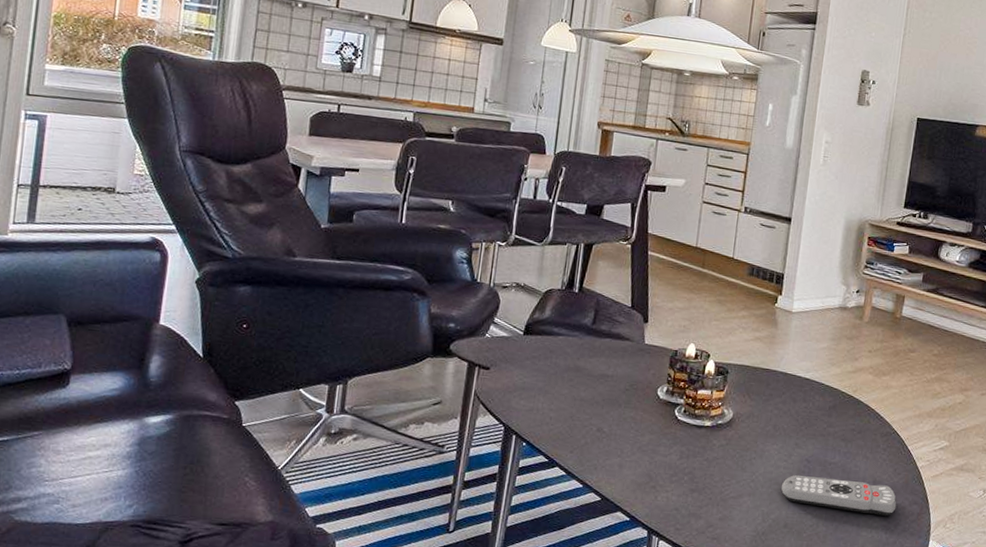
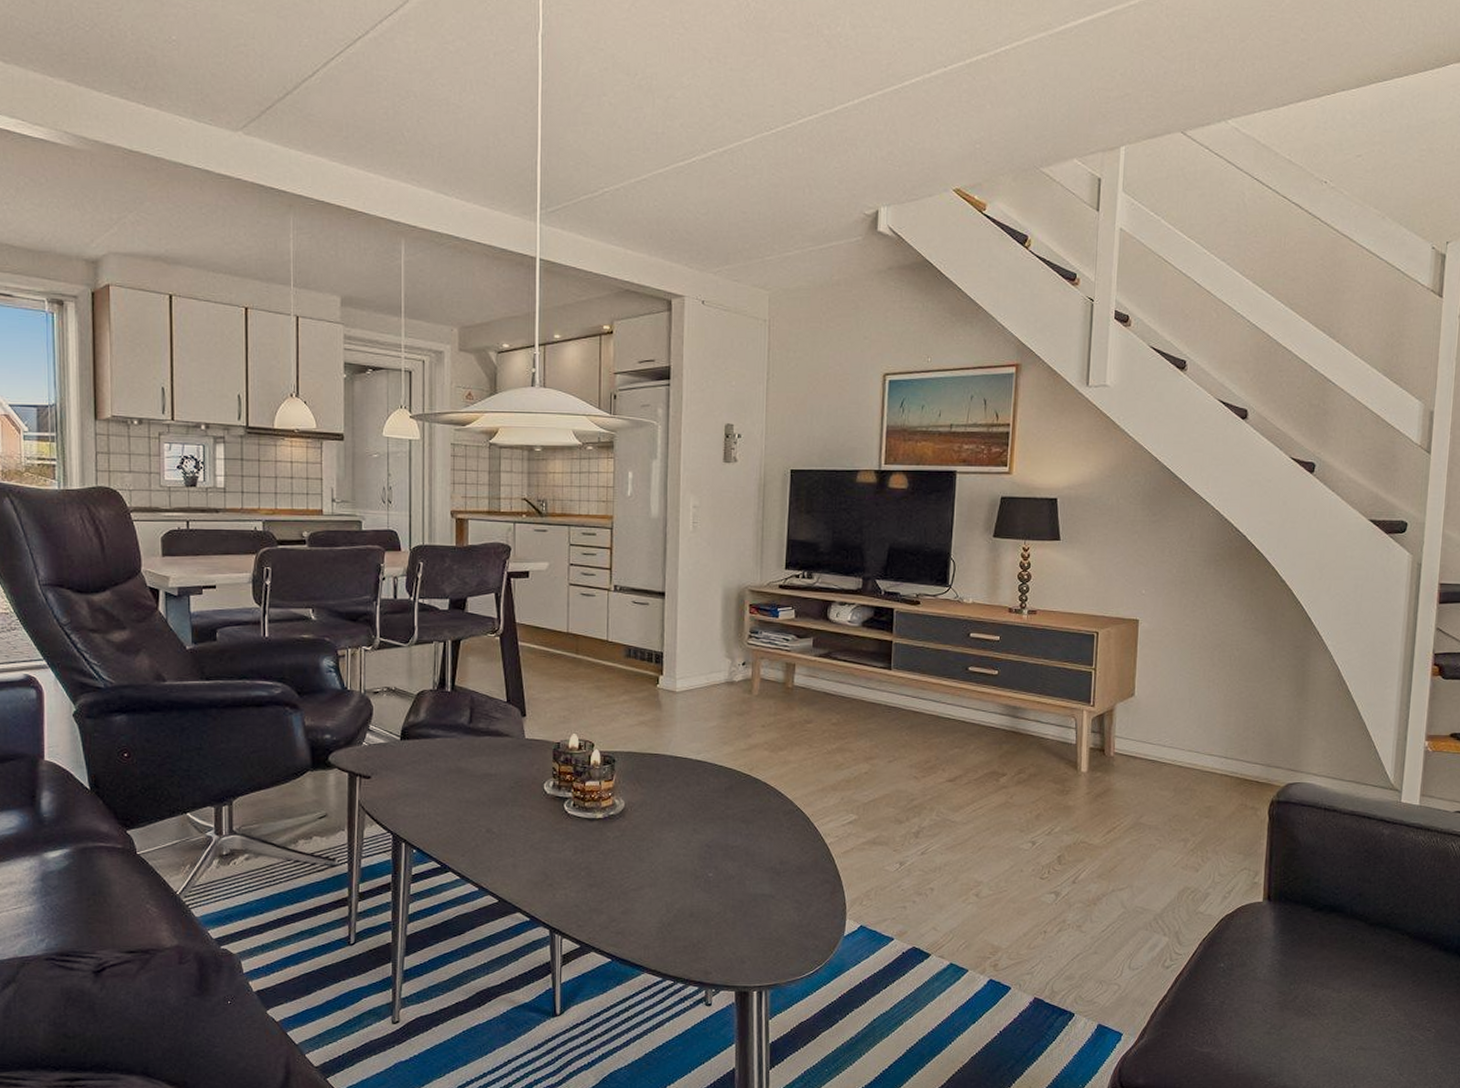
remote control: present [781,475,897,516] -> none [684,862,807,897]

